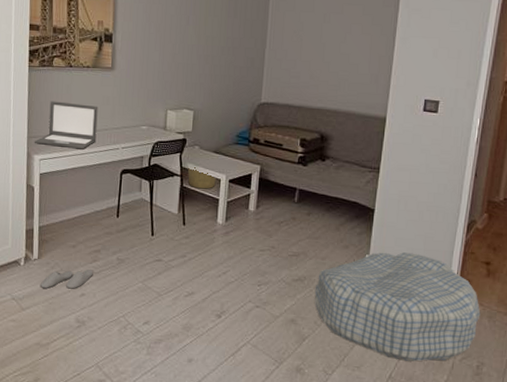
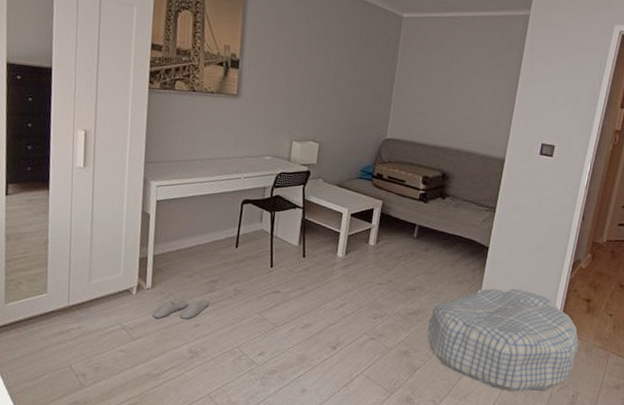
laptop: present [34,101,98,150] -> none [151,125,221,178]
basket: present [187,166,216,189] -> none [310,198,338,223]

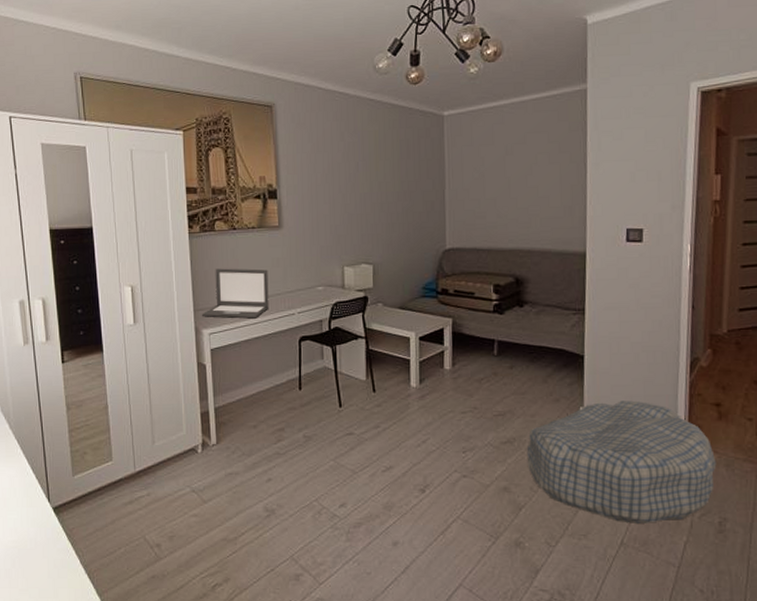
laptop: none [151,125,221,178] -> present [201,268,269,319]
slippers: present [152,300,209,319] -> none [221,451,279,476]

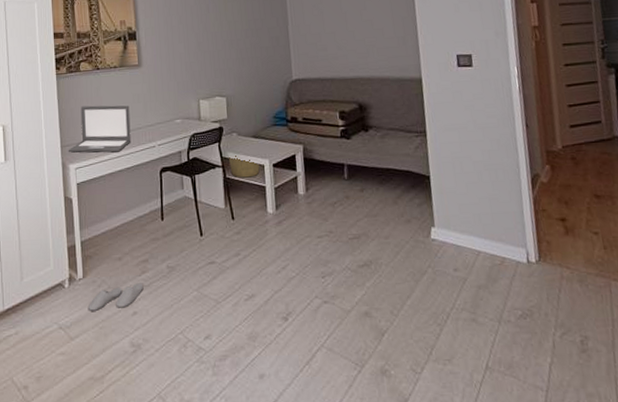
slippers: none [221,451,279,476] -> present [87,283,144,311]
basket: none [372,326,405,350] -> present [228,155,260,178]
dog bed: present [526,400,717,523] -> none [383,219,571,346]

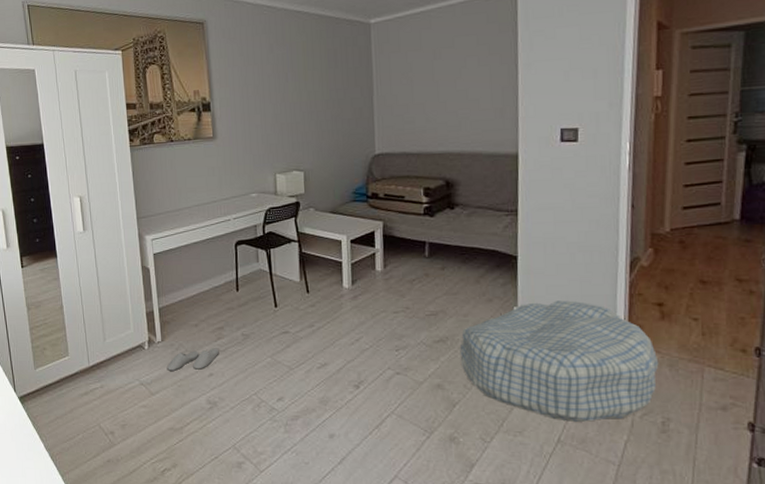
laptop: present [68,105,131,153] -> none [144,178,206,225]
basket: present [228,155,260,178] -> none [304,230,337,253]
dog bed: none [383,219,571,346] -> present [459,300,659,422]

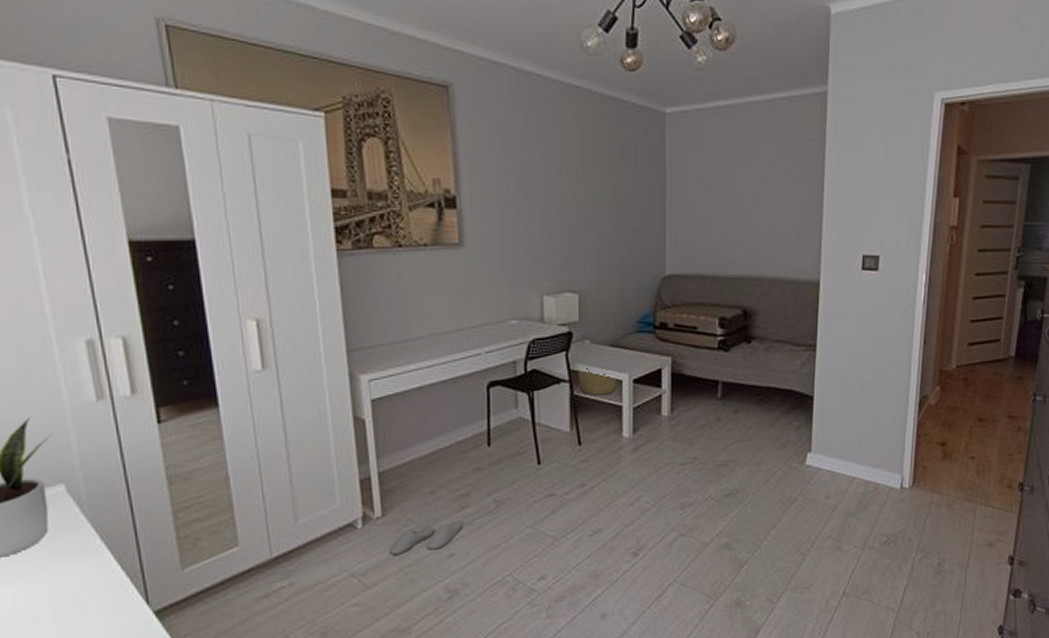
basket: none [304,230,337,253] -> present [577,367,616,396]
dog bed: present [459,300,659,422] -> none [750,443,939,572]

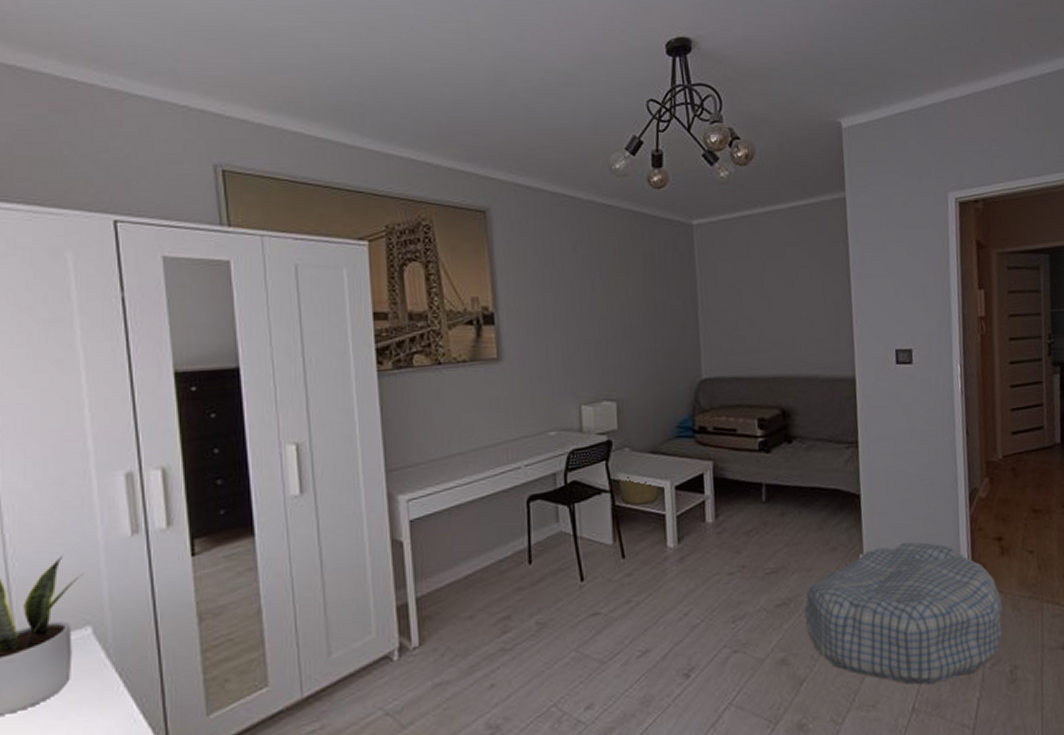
slippers: present [388,520,463,555] -> none [426,646,504,689]
dog bed: none [750,443,939,572] -> present [804,542,1003,685]

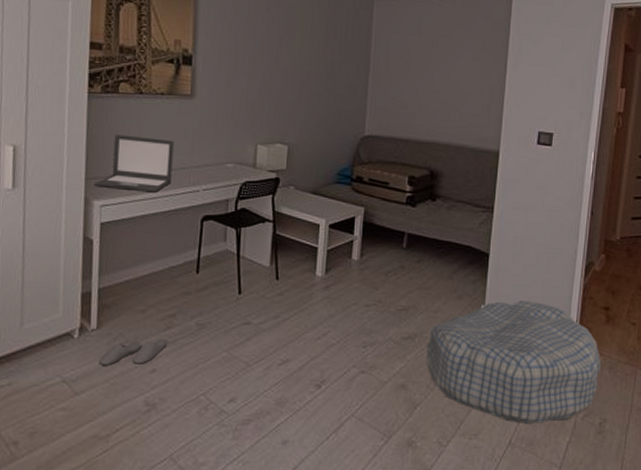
laptop: none [396,413,487,479] -> present [93,134,174,193]
slippers: none [426,646,504,689] -> present [98,339,167,365]
basket: present [618,476,658,506] -> none [281,209,314,237]

